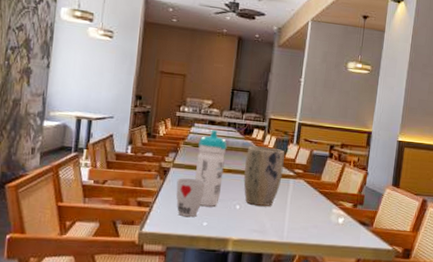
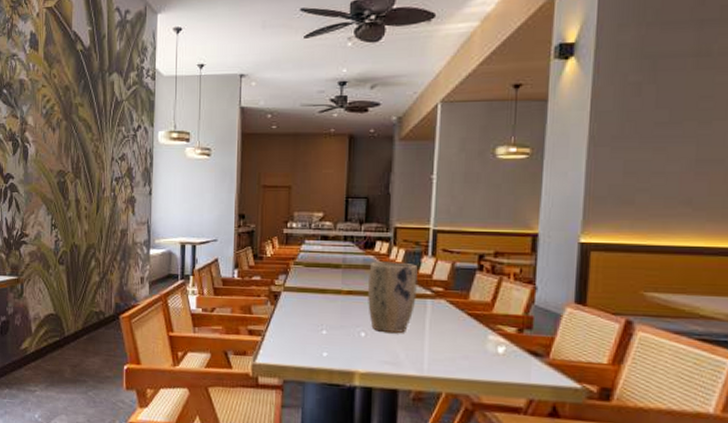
cup: present [176,178,206,217] -> none [289,303,322,346]
water bottle: present [194,130,228,207] -> none [309,246,345,335]

